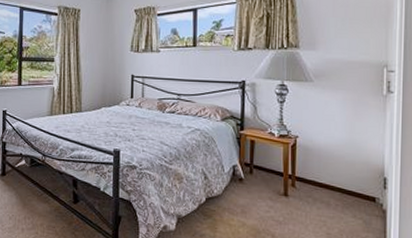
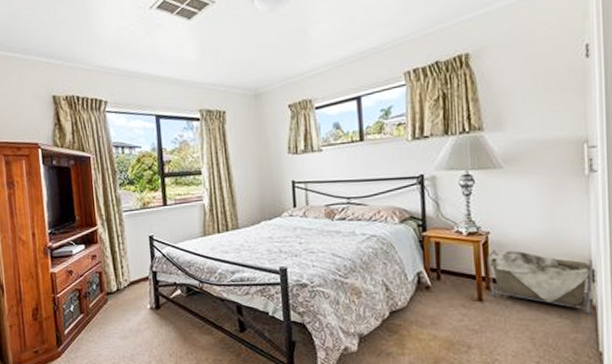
laundry basket: none [294,152,385,219] -> present [487,250,593,316]

